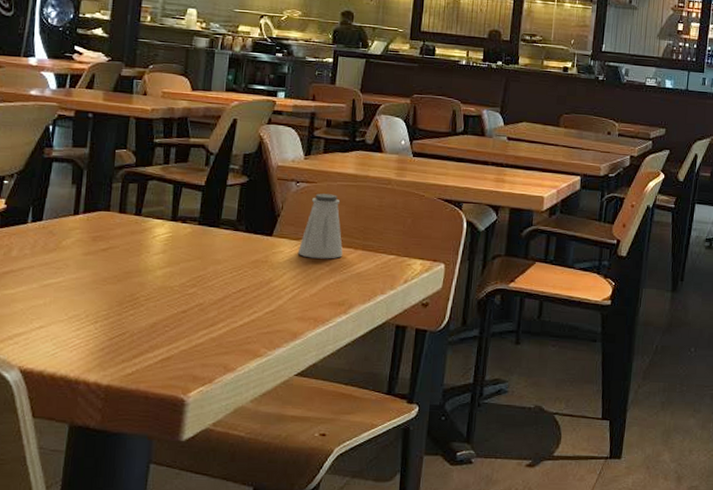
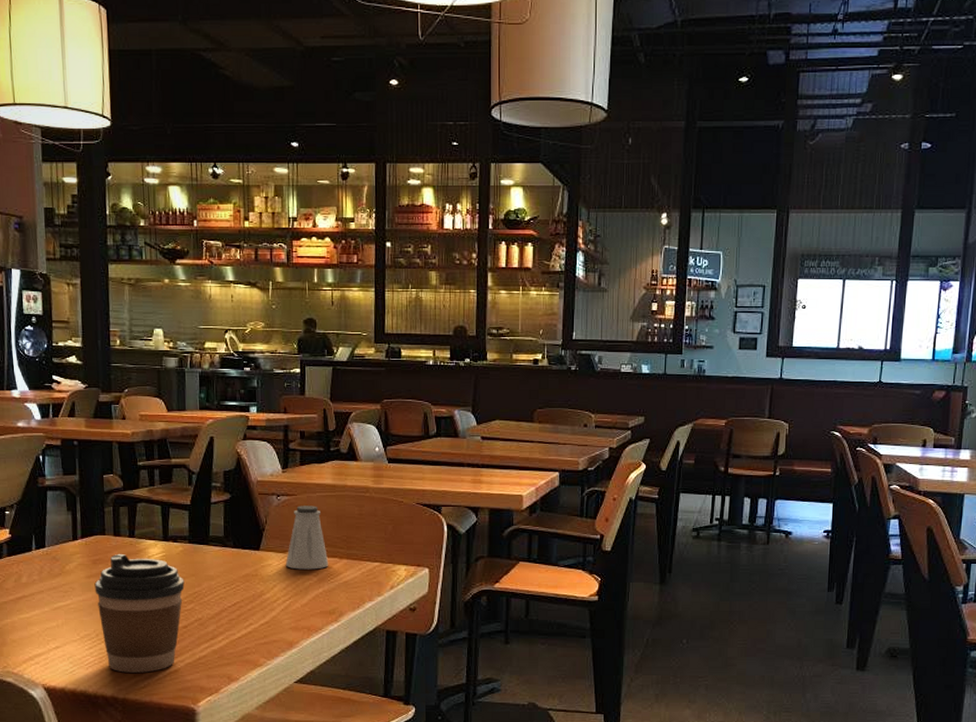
coffee cup: none [90,231,189,359] -> present [94,553,185,673]

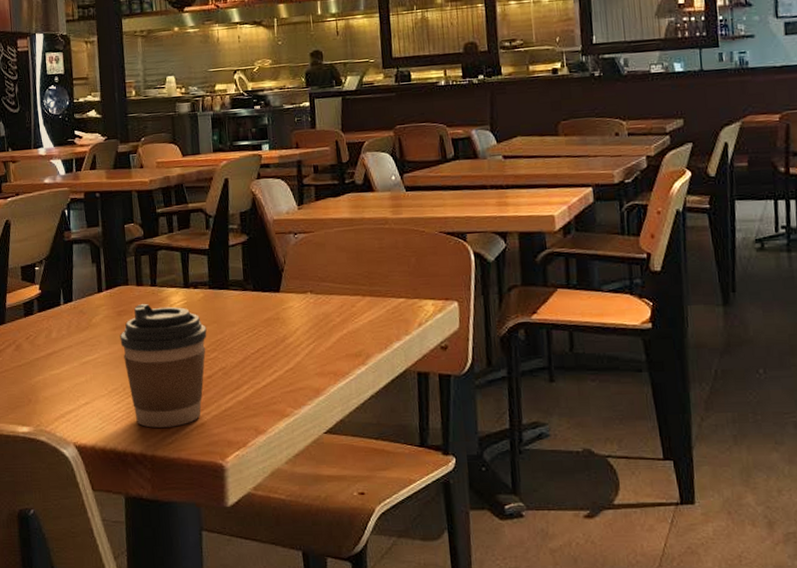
saltshaker: present [285,506,329,570] -> none [306,242,352,311]

